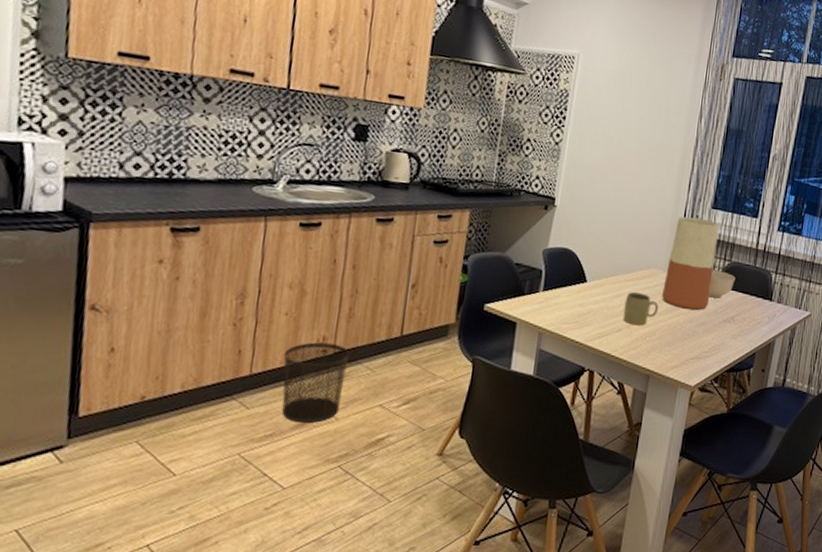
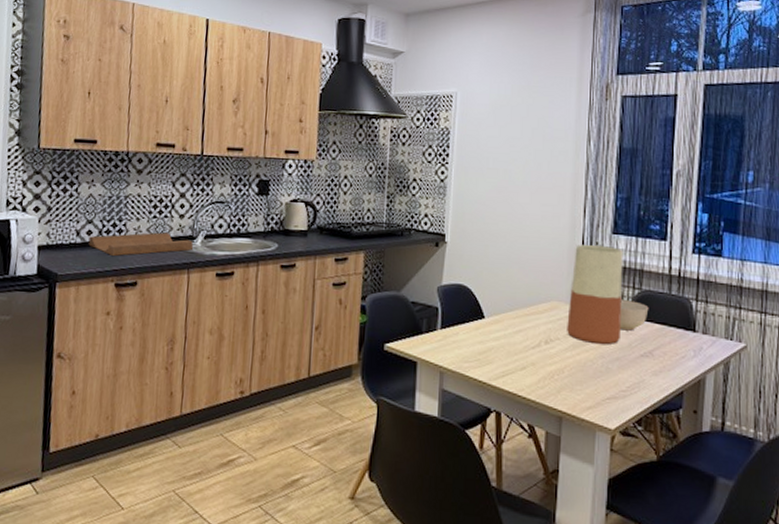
cutting board: none [135,170,273,197] -> present [88,232,193,257]
waste bin: present [282,342,350,423] -> none [207,384,264,462]
mug: present [623,292,658,326] -> none [526,327,564,363]

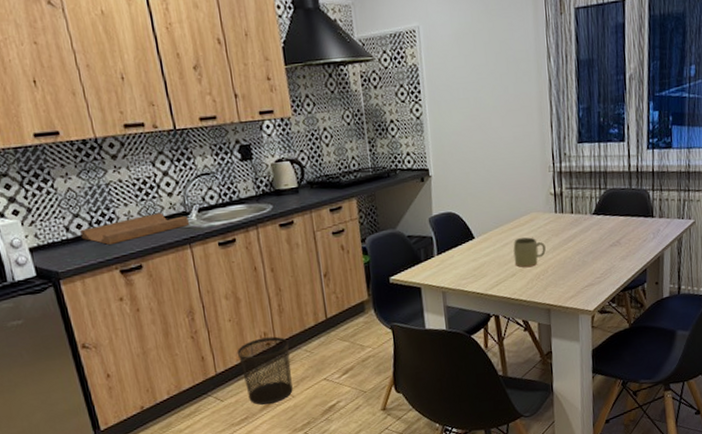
waste bin: none [207,384,264,462] -> present [237,336,293,405]
mug: none [526,327,564,363] -> present [513,237,546,268]
vase: present [567,244,623,344] -> none [546,155,592,243]
bowl: present [619,298,649,331] -> none [589,199,614,227]

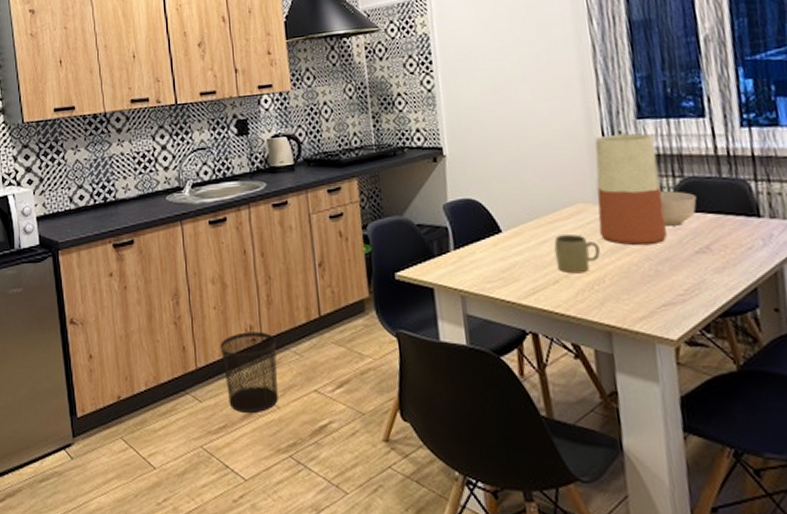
cutting board: present [80,213,189,246] -> none [82,187,182,218]
vase: none [546,155,592,243] -> present [594,133,667,245]
bowl: none [589,199,614,227] -> present [659,190,697,226]

